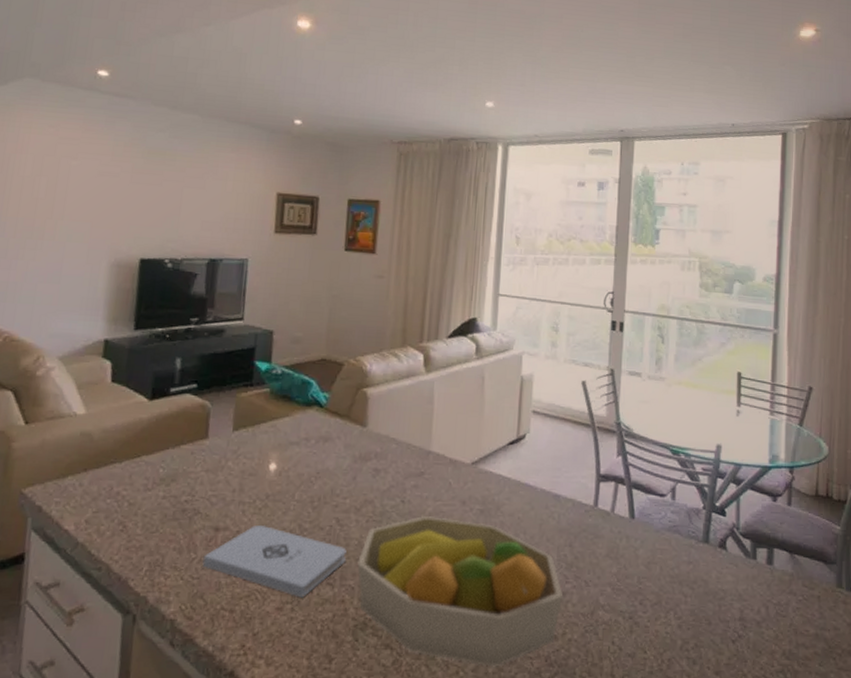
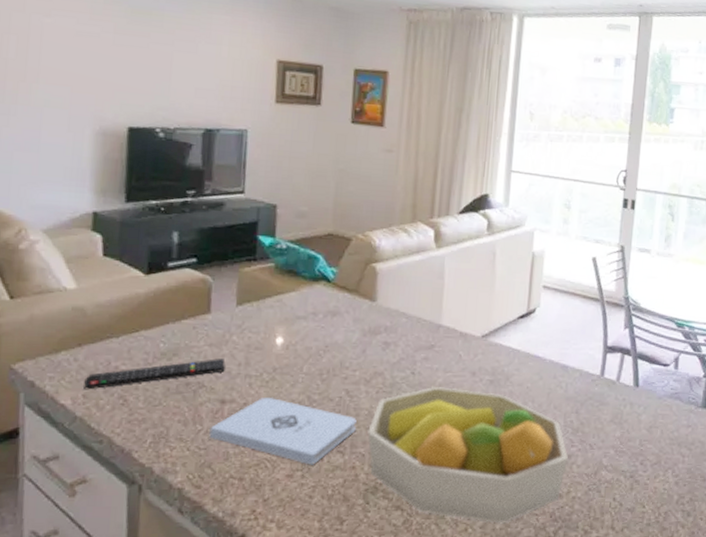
remote control: none [86,484,221,516] -> present [84,357,225,390]

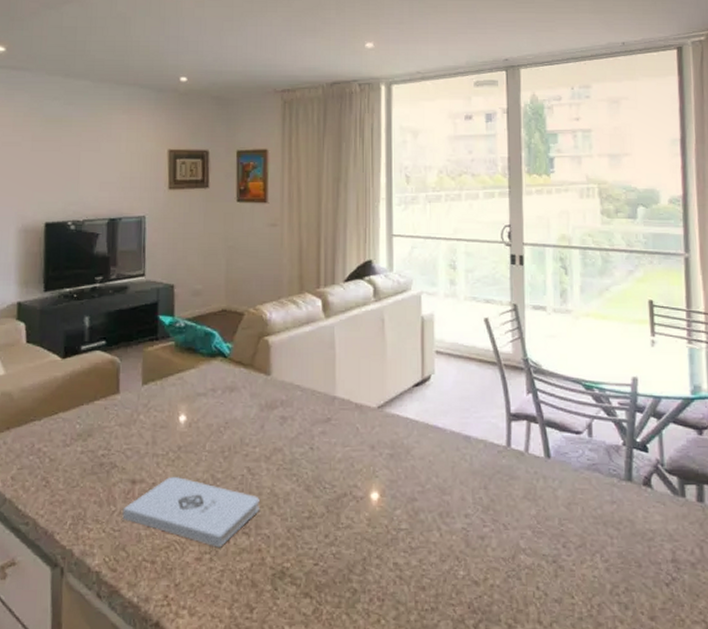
remote control: present [84,357,225,390] -> none [12,437,134,472]
fruit bowl: present [366,387,569,524] -> none [270,463,482,615]

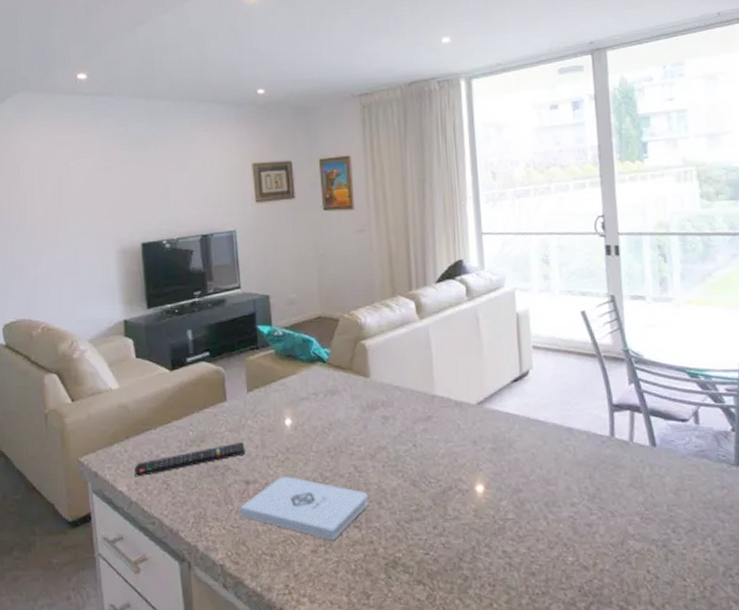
remote control: none [12,437,134,472] -> present [134,441,245,477]

